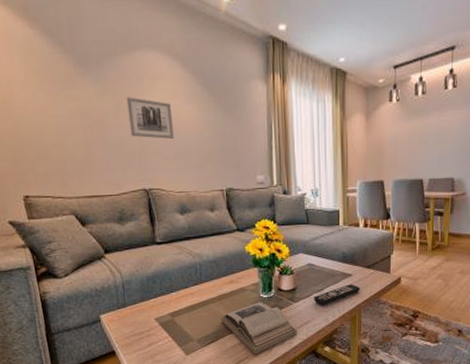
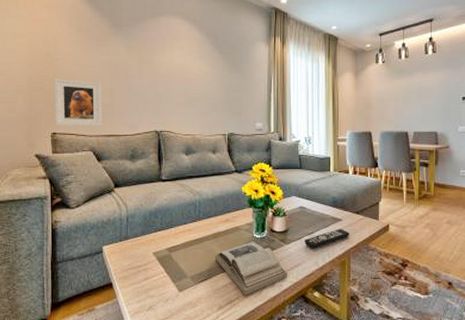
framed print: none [16,131,81,188] -> present [54,79,102,127]
wall art: present [126,97,175,139] -> none [149,53,187,88]

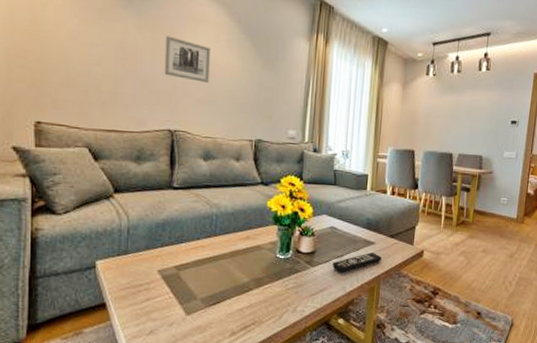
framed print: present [54,79,102,127] -> none [40,55,103,119]
wall art: none [149,53,187,88] -> present [164,36,211,83]
book: present [214,242,288,295] -> none [230,263,312,321]

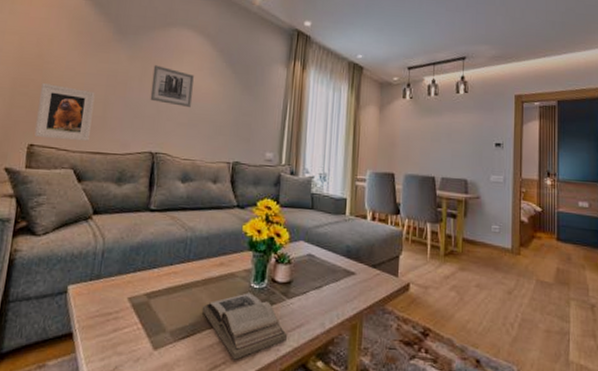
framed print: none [40,55,103,119] -> present [34,83,95,142]
book: none [230,263,312,321] -> present [201,293,288,360]
remote control: present [333,253,382,273] -> none [310,284,363,307]

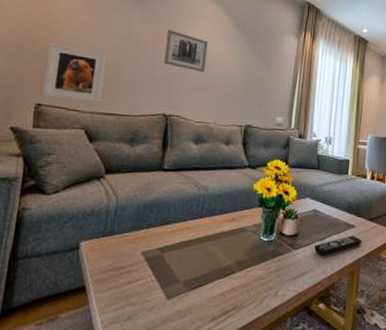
book: present [201,293,288,360] -> none [213,245,294,305]
remote control: none [310,284,363,307] -> present [314,236,362,256]

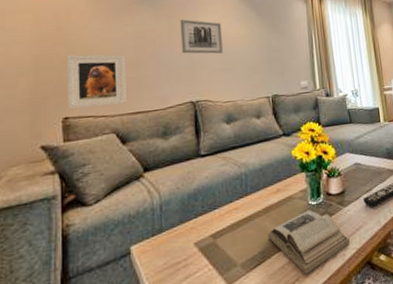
book: none [213,245,294,305] -> present [267,210,351,274]

